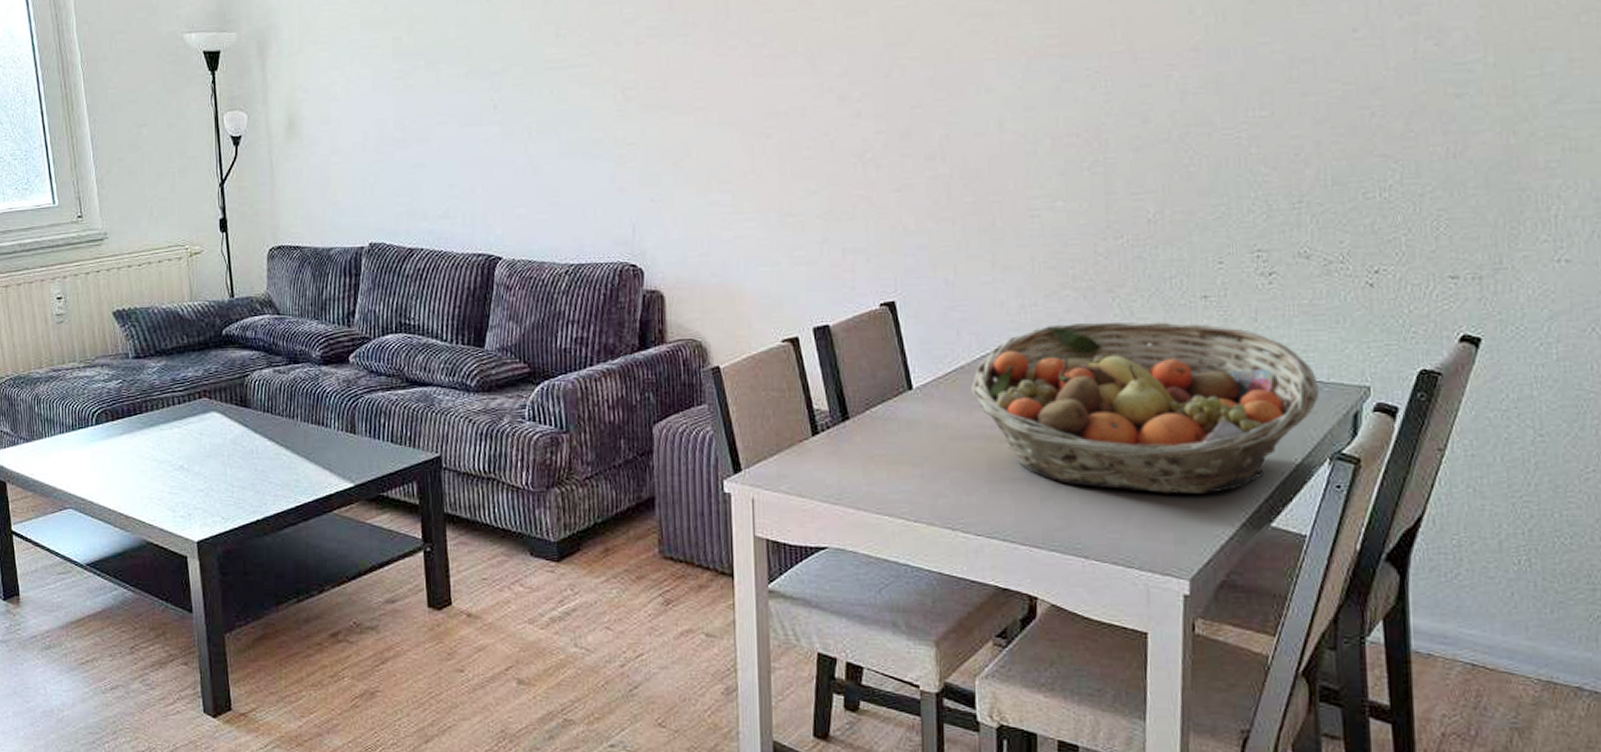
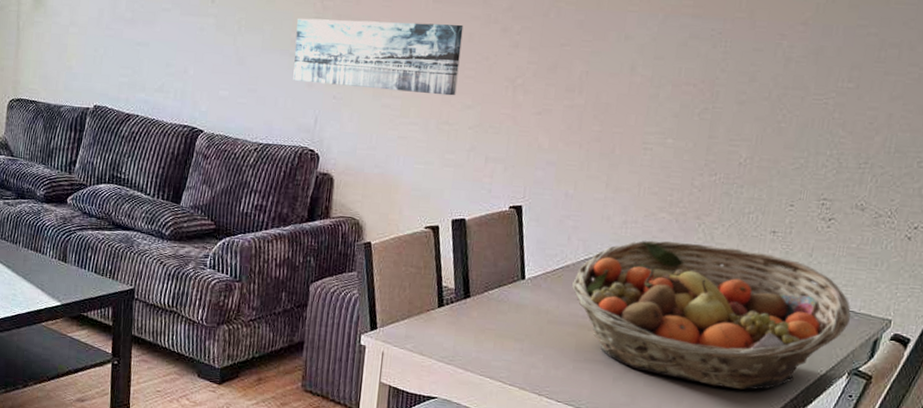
wall art: none [597,98,795,187] -> present [293,18,464,96]

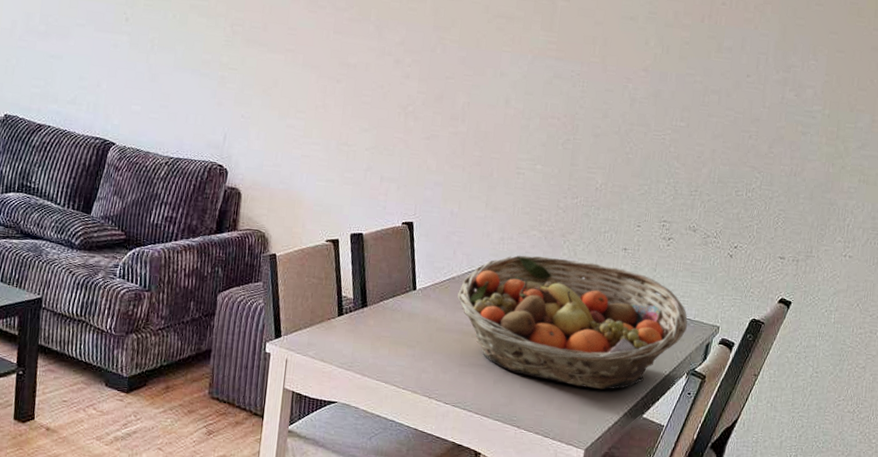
wall art: present [293,18,464,96] -> none [203,41,361,120]

